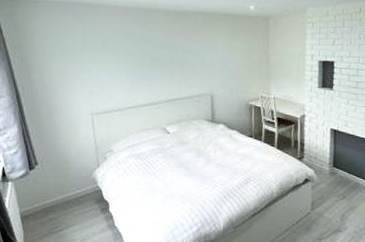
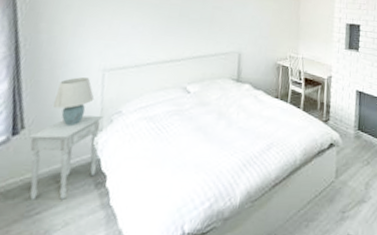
nightstand: none [42,153,100,221] -> present [28,115,104,200]
table lamp: none [56,121,88,163] -> present [52,77,94,127]

